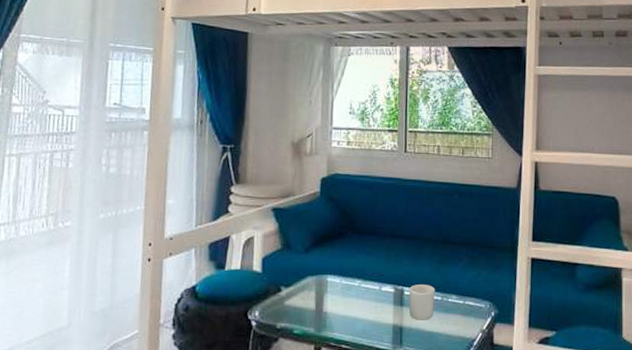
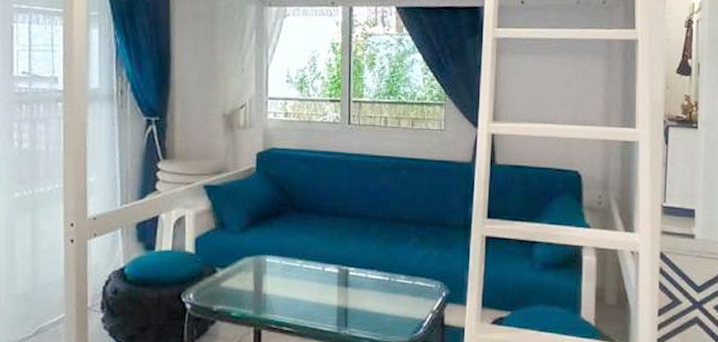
mug: present [409,285,435,320] -> none [354,265,382,301]

